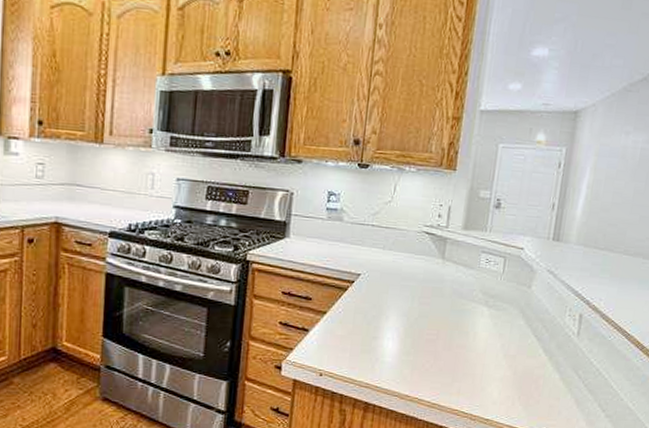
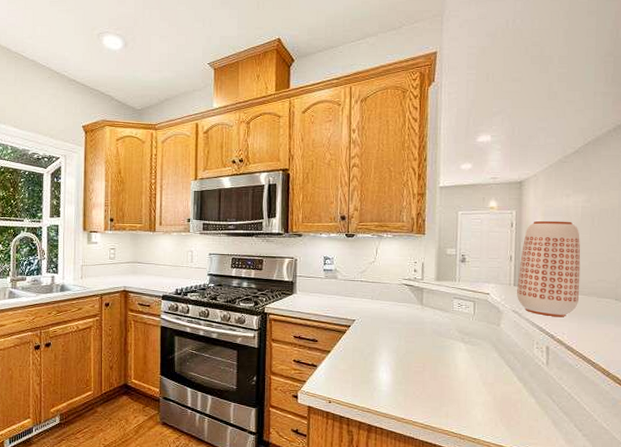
vase: none [554,162,634,281] -> present [517,220,581,317]

